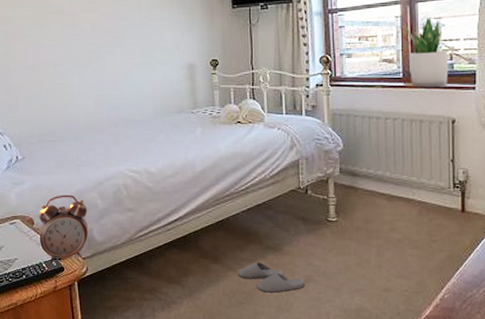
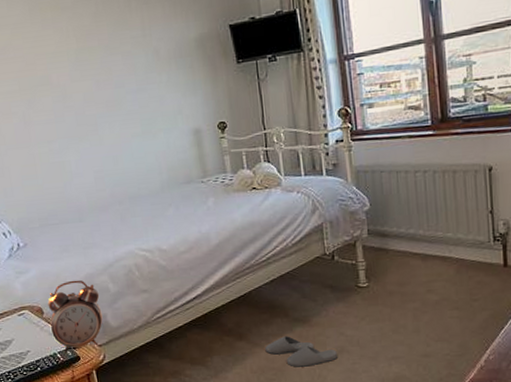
planter: present [404,17,449,88] -> none [430,55,483,135]

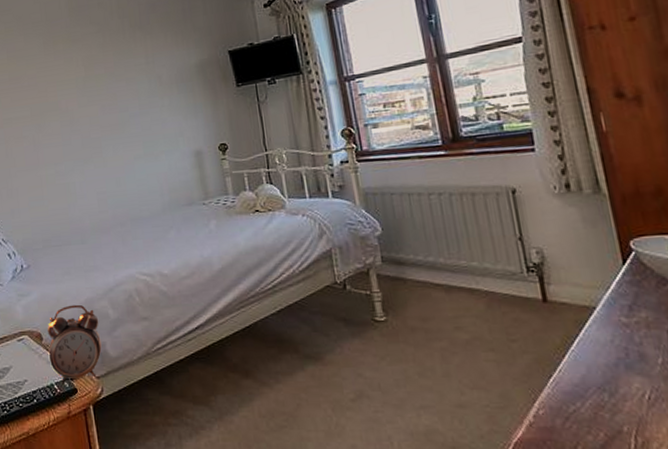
slippers: present [265,336,337,367] -> none [274,375,356,413]

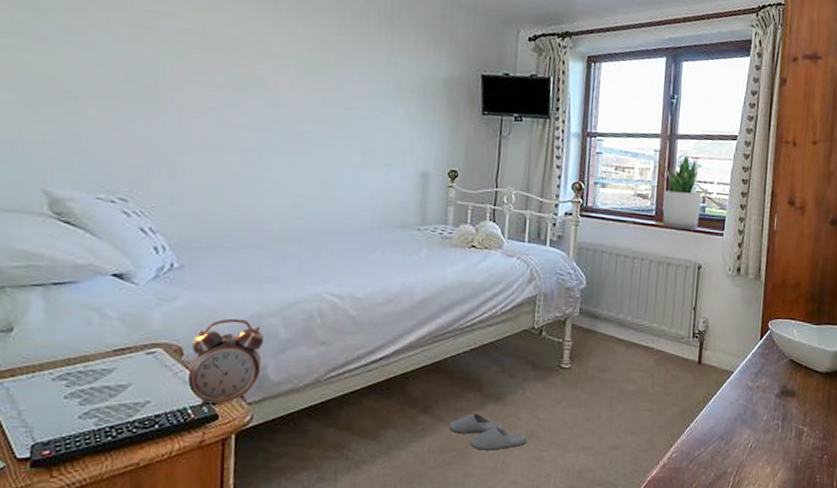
slippers: none [274,375,356,413] -> present [449,413,526,450]
planter: none [435,73,499,155] -> present [662,155,702,230]

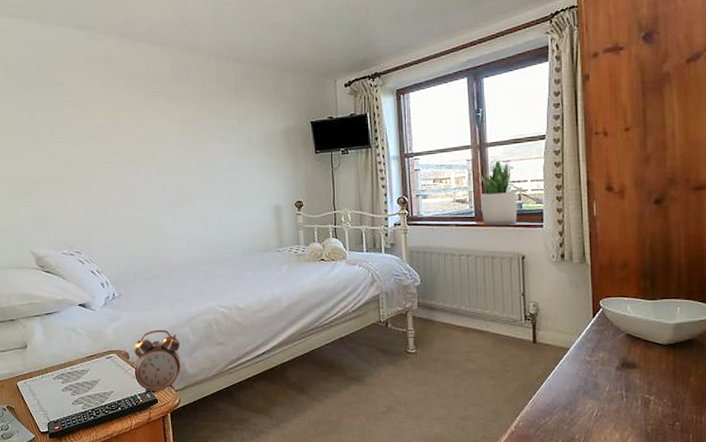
slippers: present [449,413,526,450] -> none [323,393,386,422]

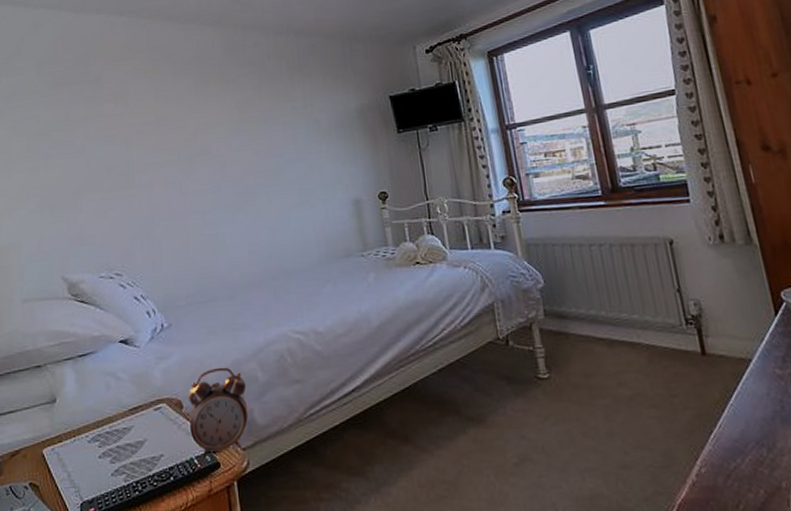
planter: present [475,160,518,226] -> none [594,124,656,206]

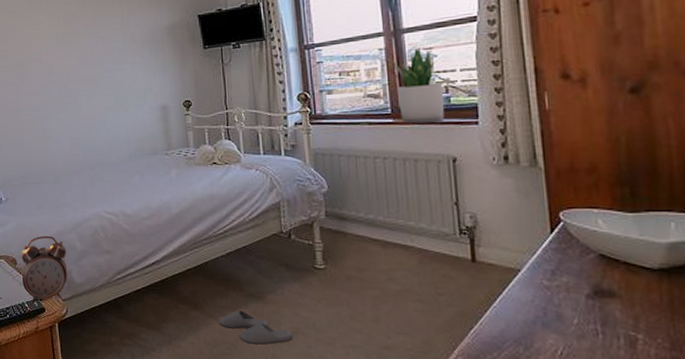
slippers: none [434,439,520,481] -> present [219,310,292,345]
planter: none [594,124,656,206] -> present [389,48,445,124]

